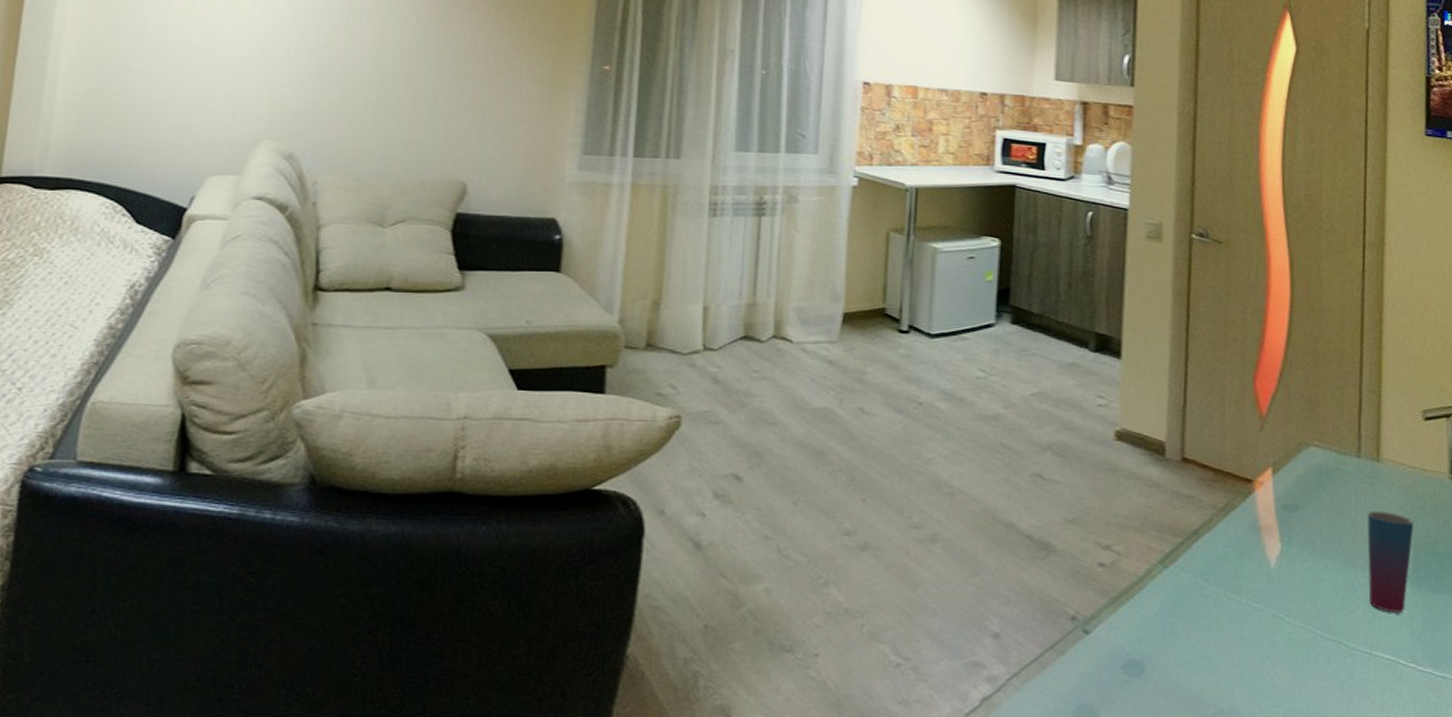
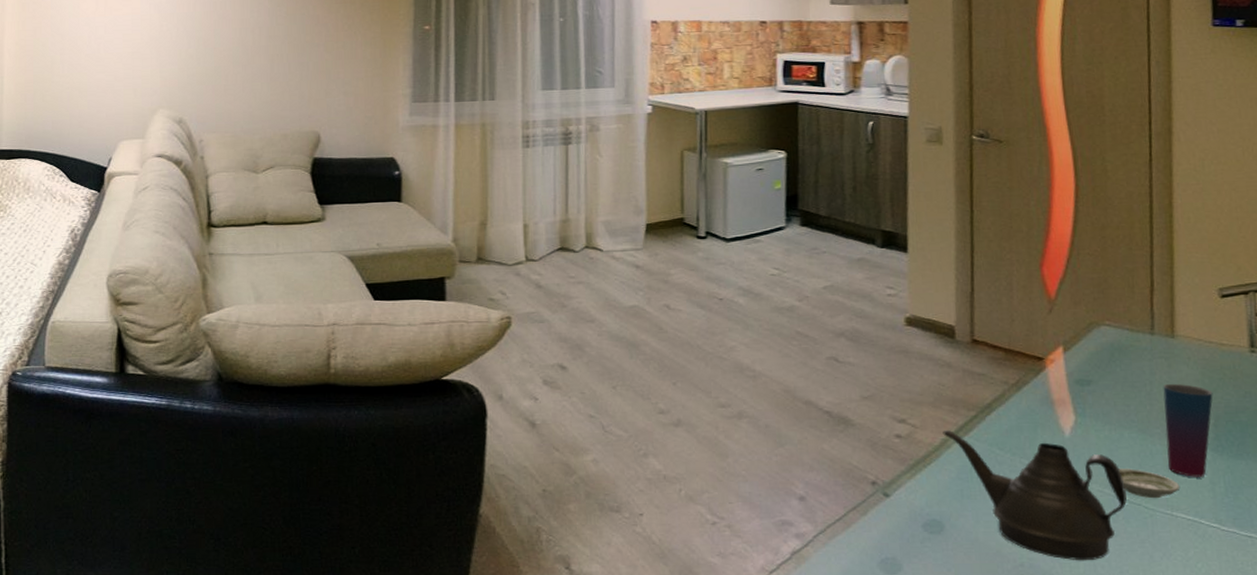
teapot: none [1148,559,1328,706] -> present [942,430,1127,561]
saucer: none [1321,603,1380,636] -> present [1118,469,1181,499]

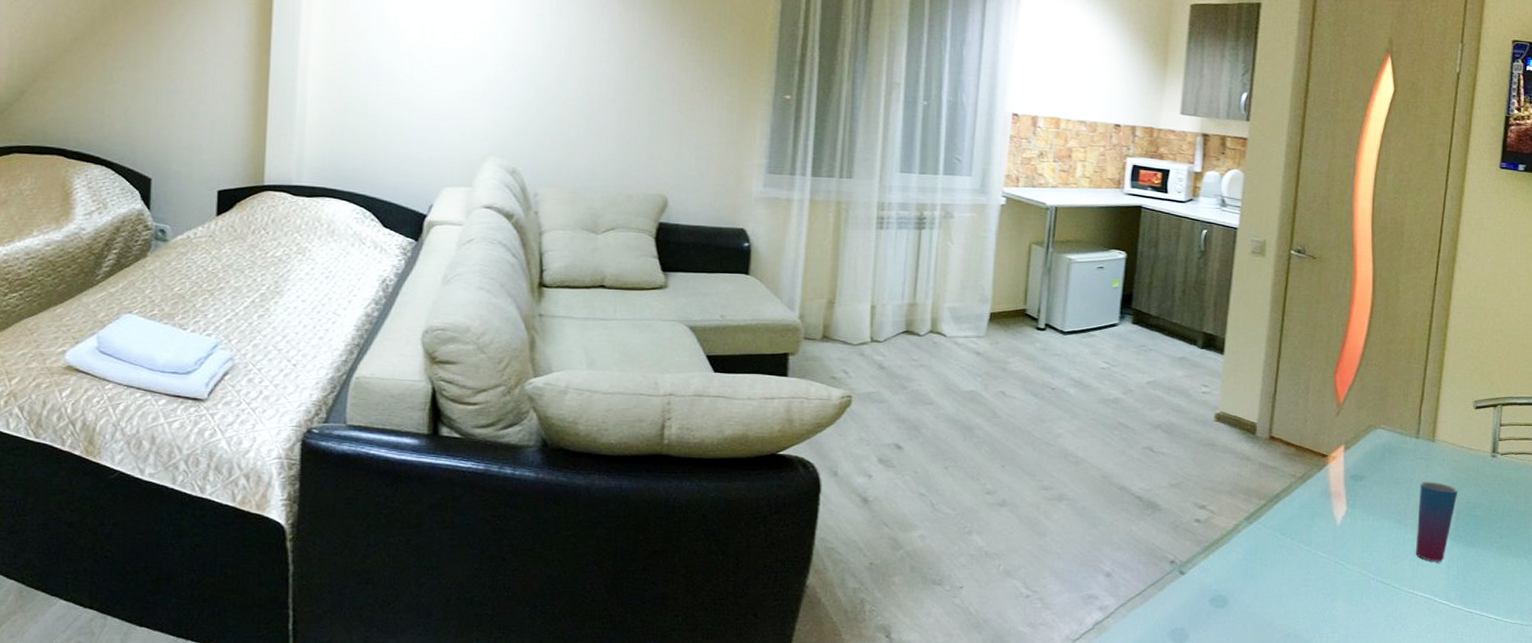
teapot: present [942,430,1127,561] -> none [1236,517,1380,632]
saucer: present [1118,469,1181,499] -> none [1376,553,1423,580]

